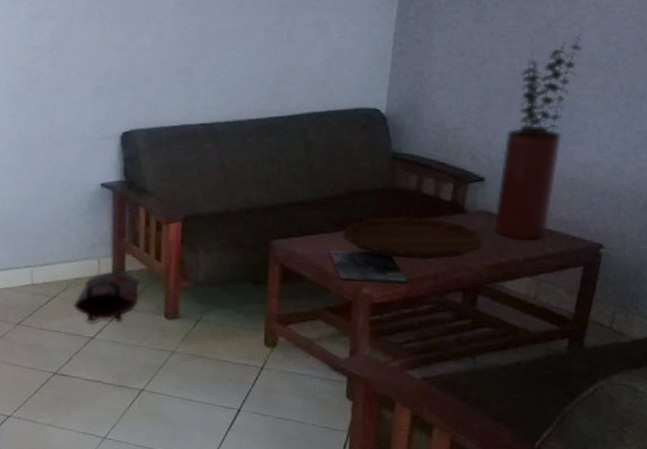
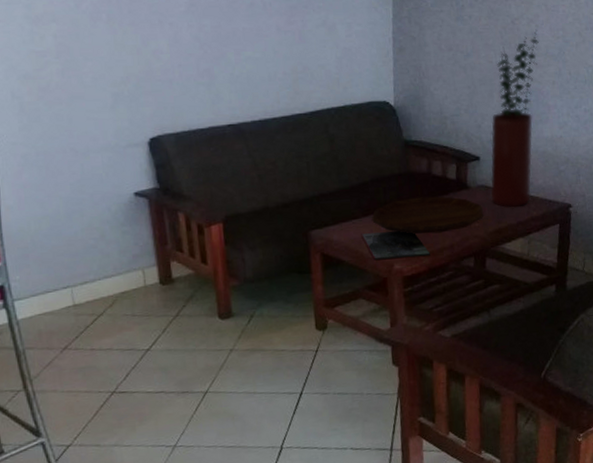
bag: present [73,271,141,321] -> none [122,279,191,333]

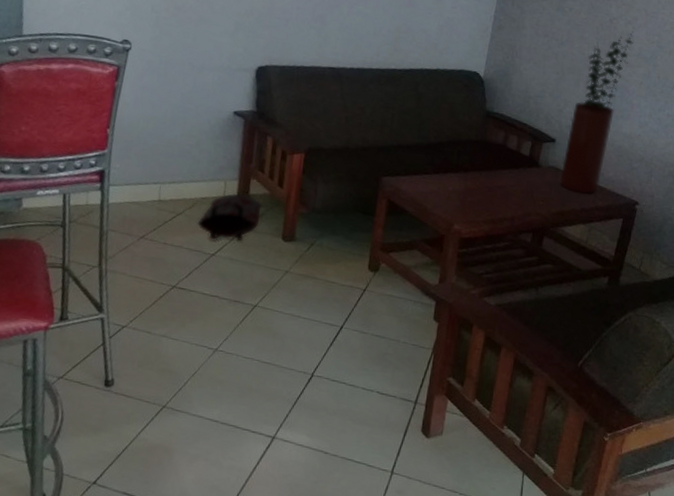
bag: none [122,279,191,333] -> present [197,193,263,241]
magazine: present [361,231,431,260] -> none [428,189,491,222]
tray: present [371,196,484,234] -> none [440,165,550,204]

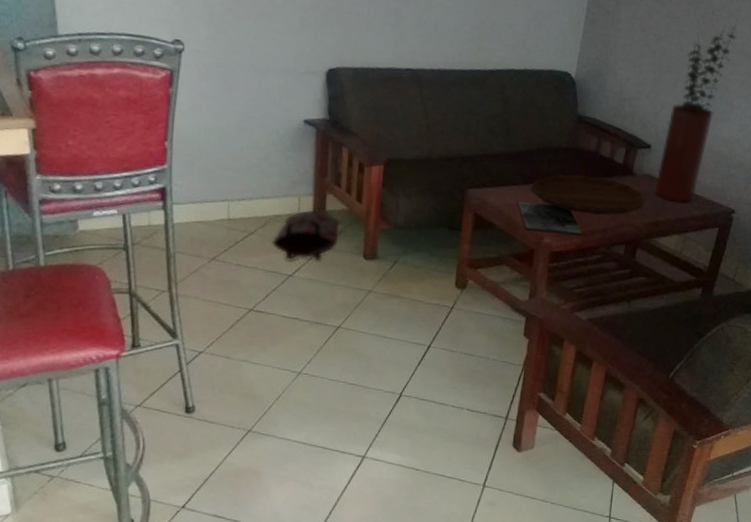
magazine: none [428,189,491,222] -> present [517,201,583,235]
tray: none [440,165,550,204] -> present [529,174,645,215]

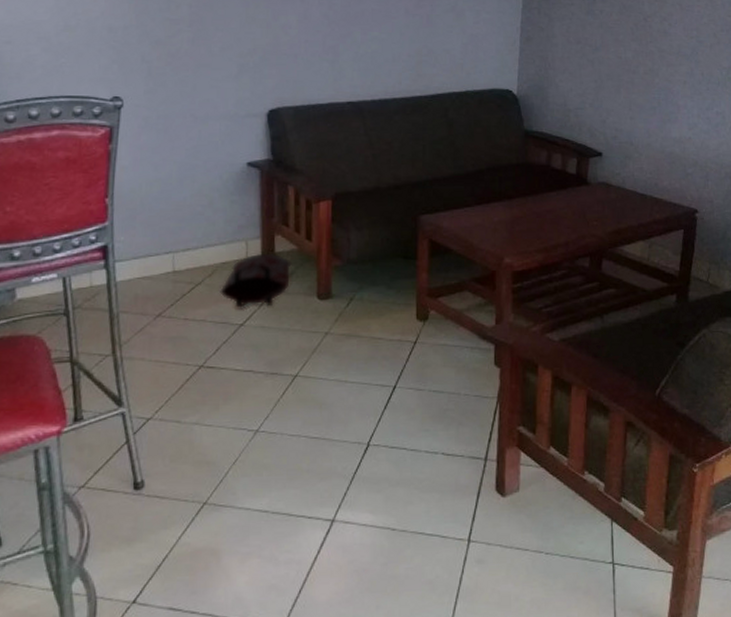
magazine: present [517,201,583,235] -> none [472,223,544,251]
tray: present [529,174,645,215] -> none [484,189,604,229]
vase: present [654,24,737,204] -> none [611,27,671,209]

